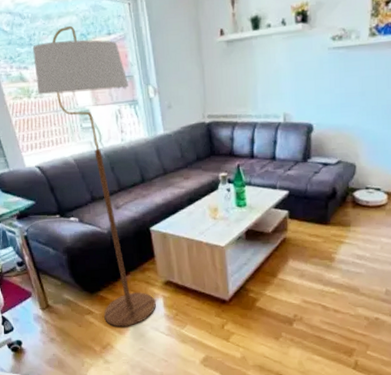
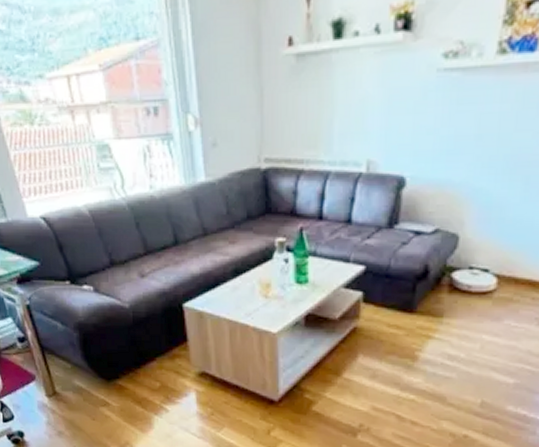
floor lamp: present [33,25,156,327] -> none [36,24,187,425]

